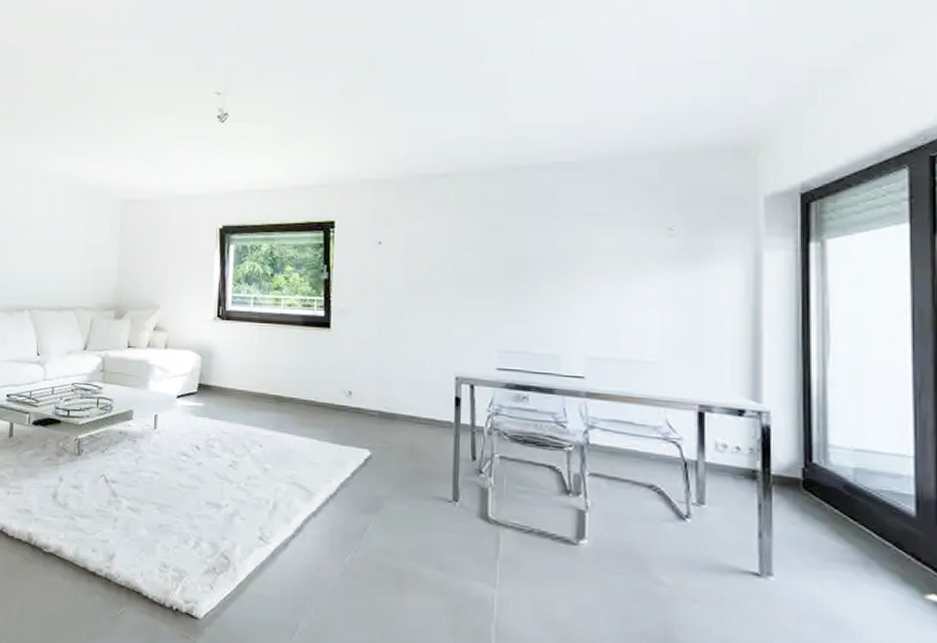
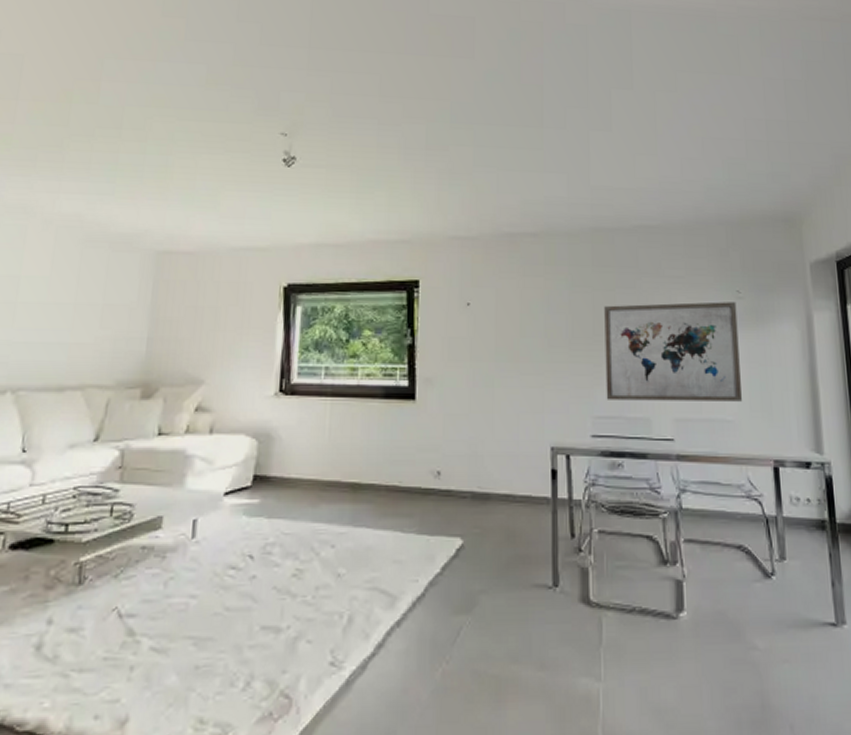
wall art: none [513,240,667,343] -> present [604,302,742,402]

